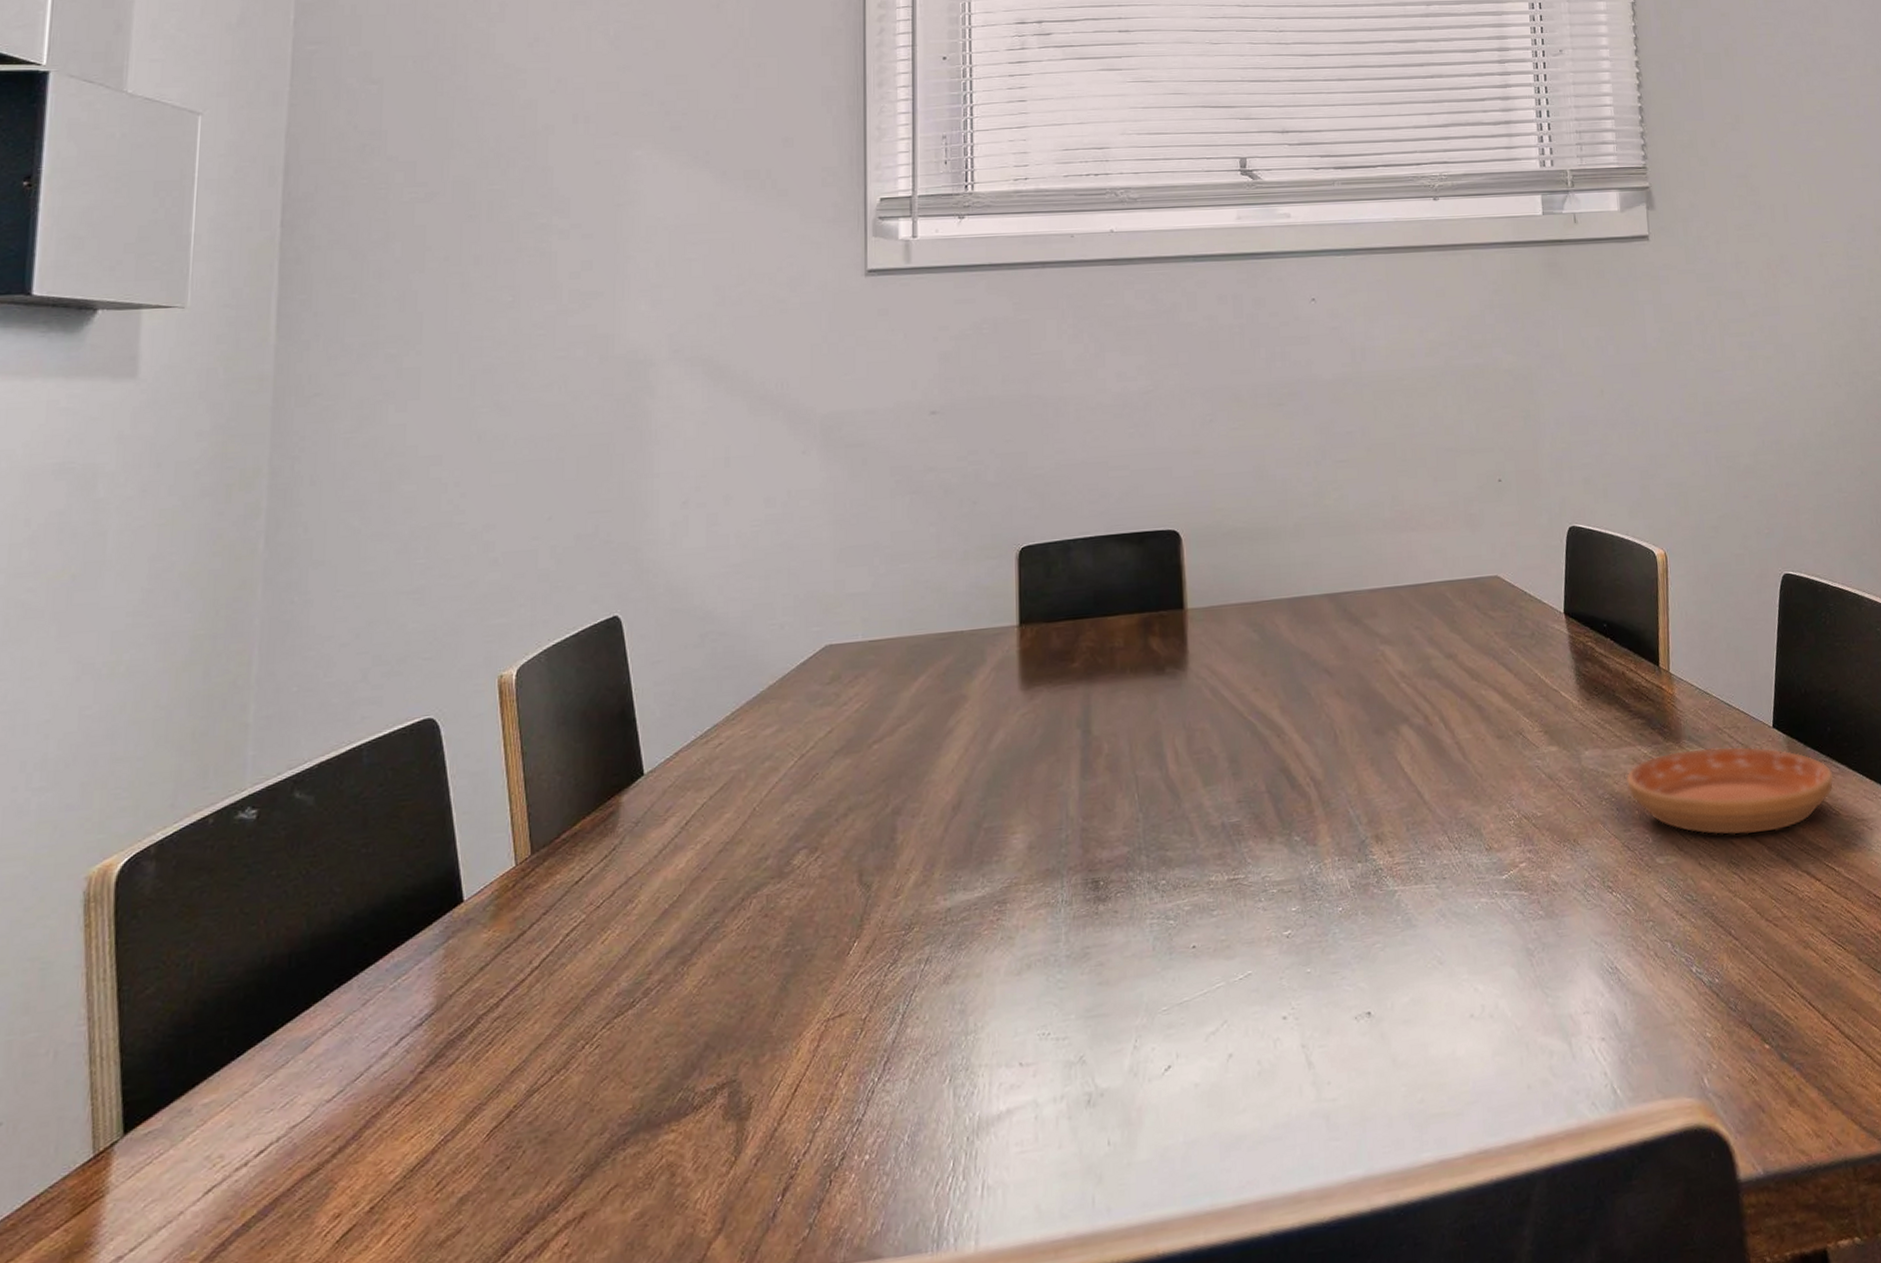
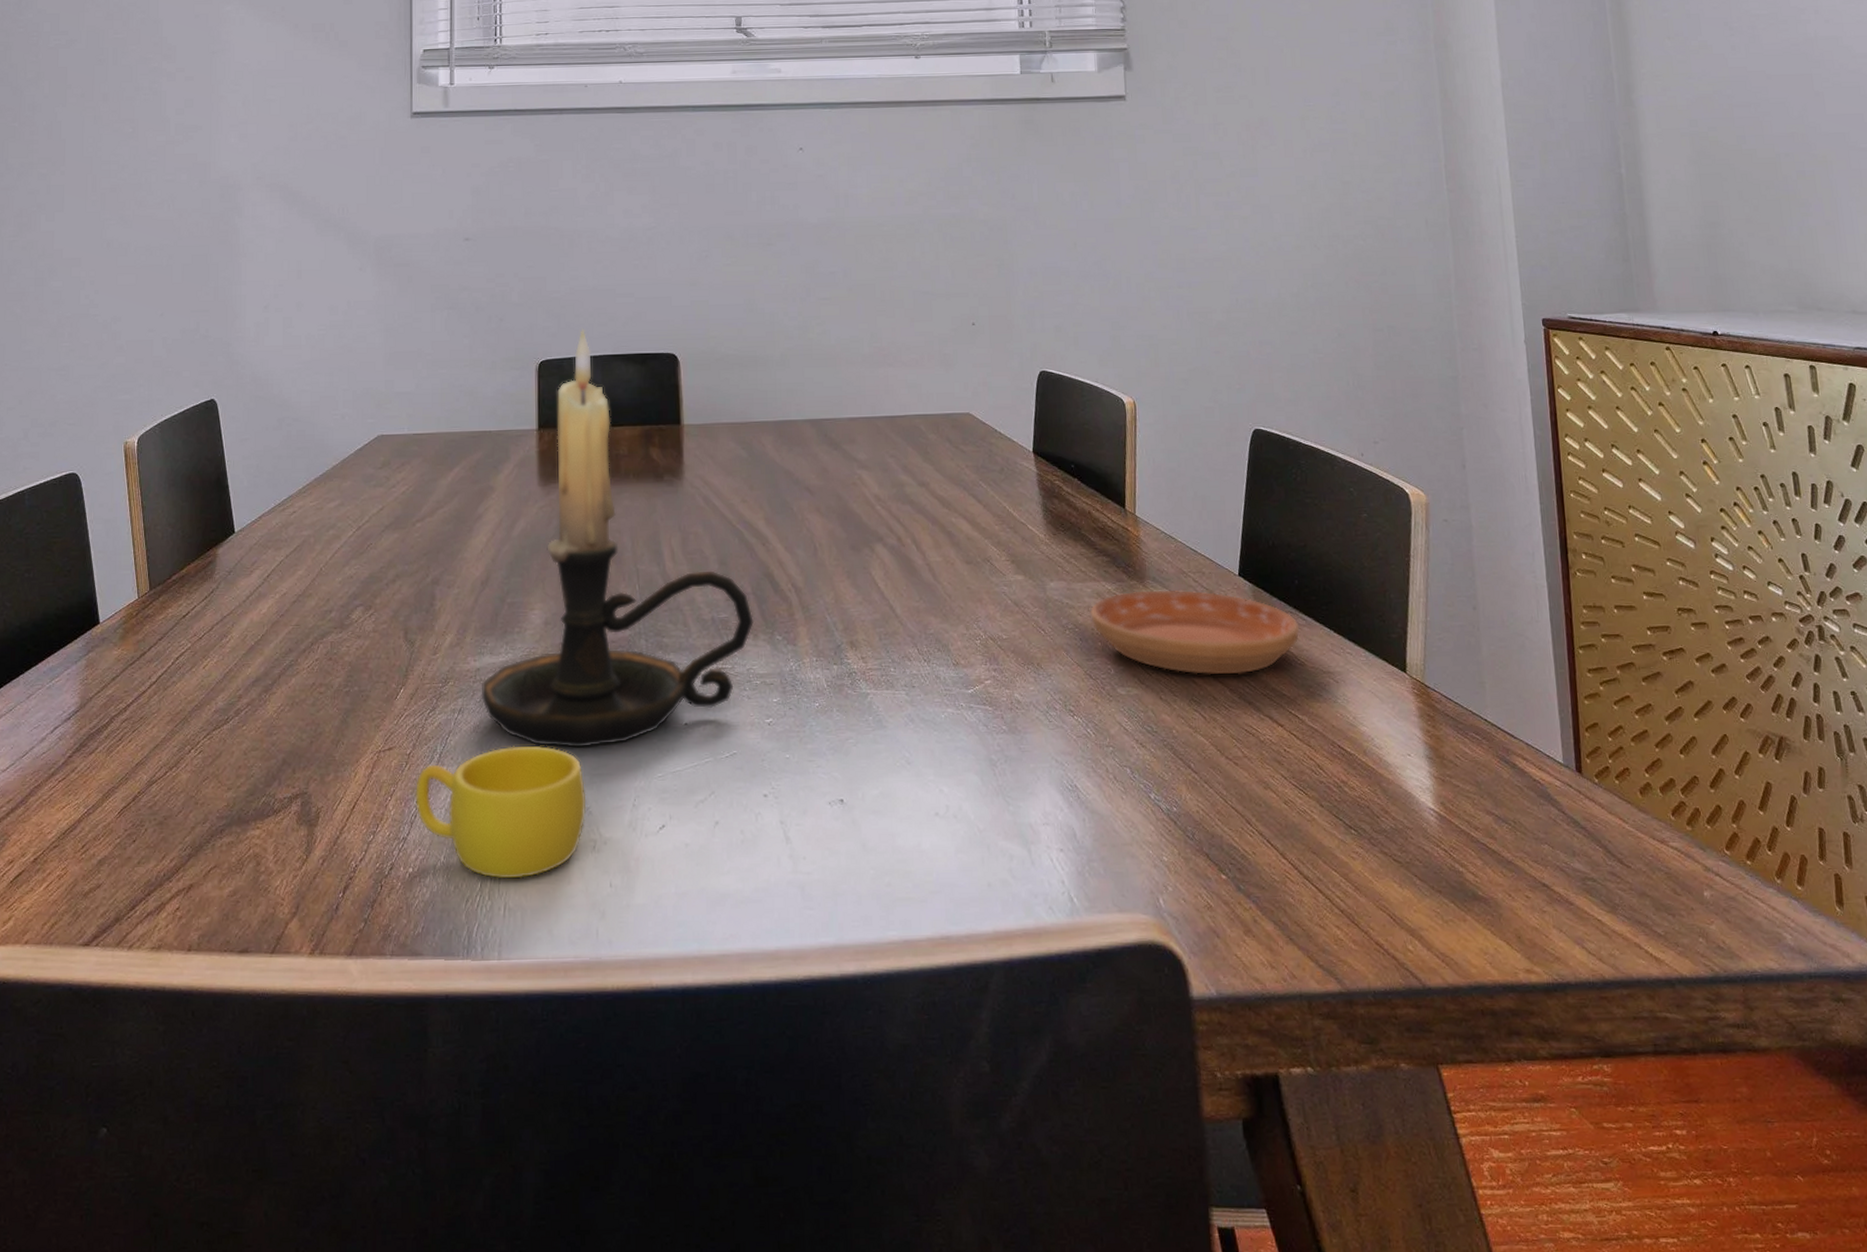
cup: none [873,990,1080,1154] -> present [416,745,587,879]
candle holder: none [952,507,1270,991] -> present [481,328,755,748]

